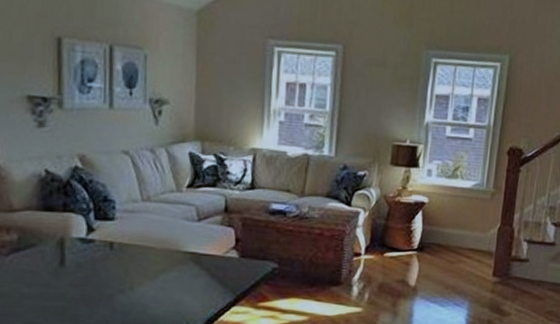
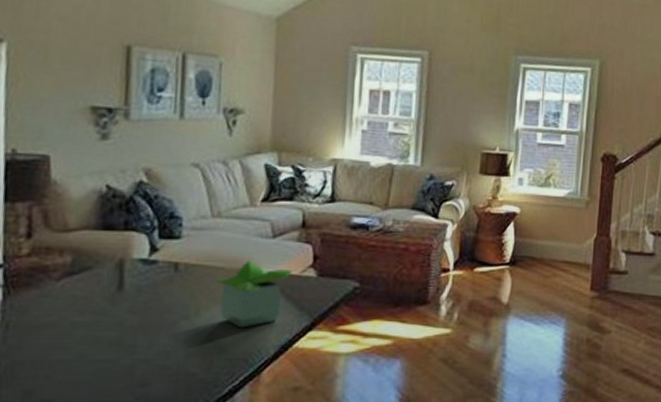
potted plant: none [149,241,217,302] -> present [217,260,293,328]

